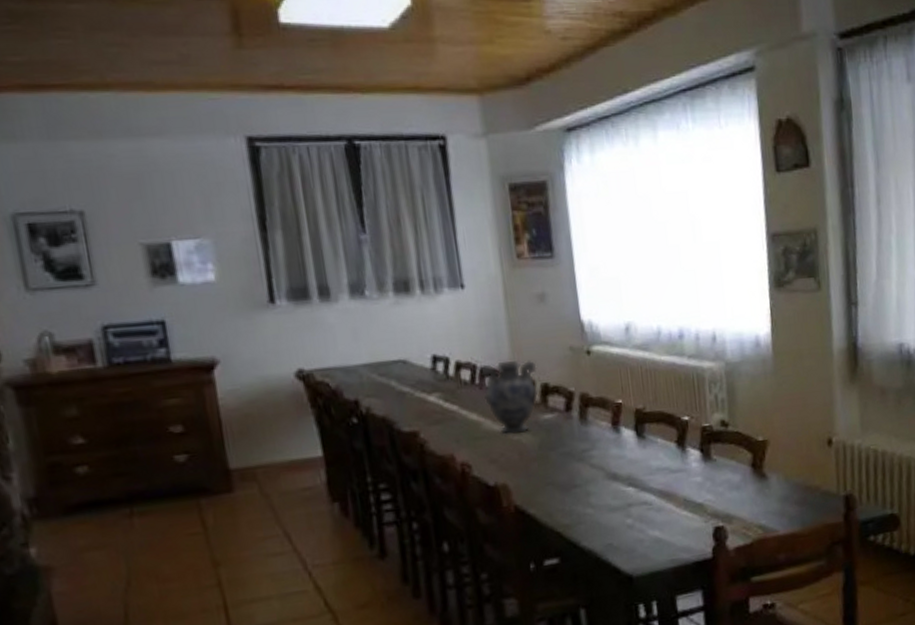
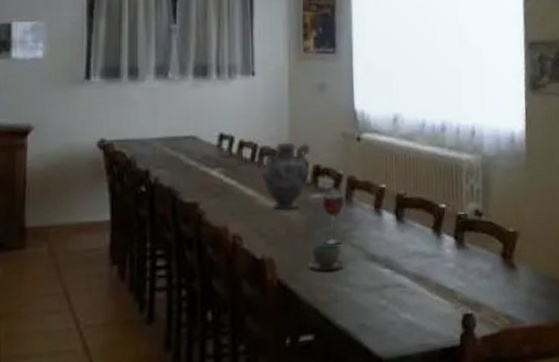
cup: none [545,465,585,494] -> present [307,244,345,271]
wineglass: none [555,405,581,467] -> present [323,187,344,245]

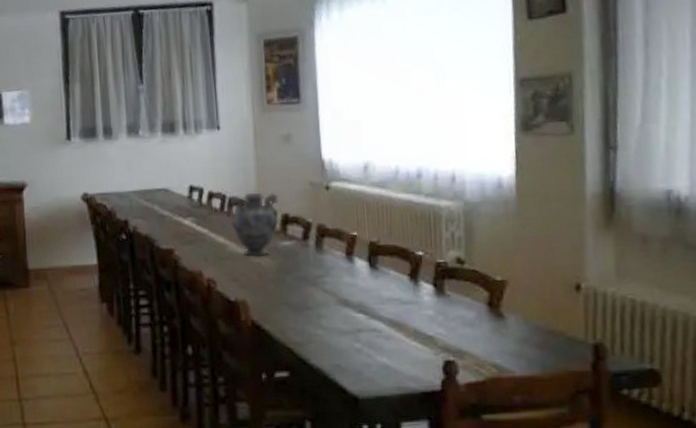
cup: present [307,244,345,271] -> none [280,288,317,314]
wineglass: present [323,187,344,245] -> none [293,235,315,290]

